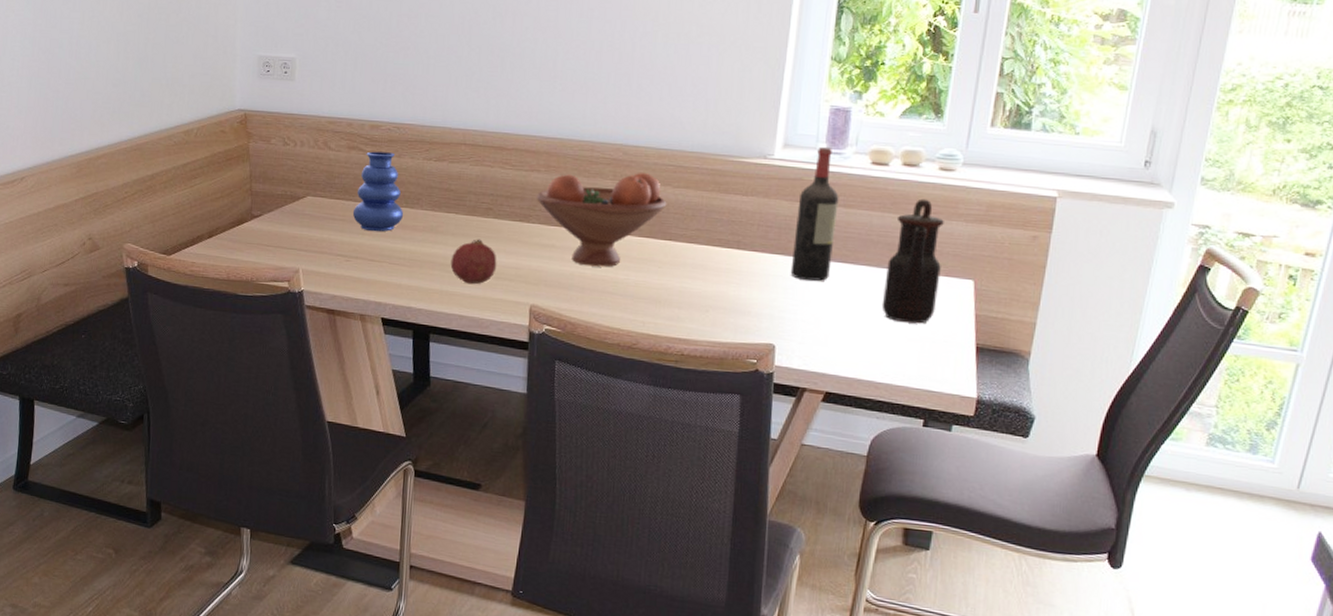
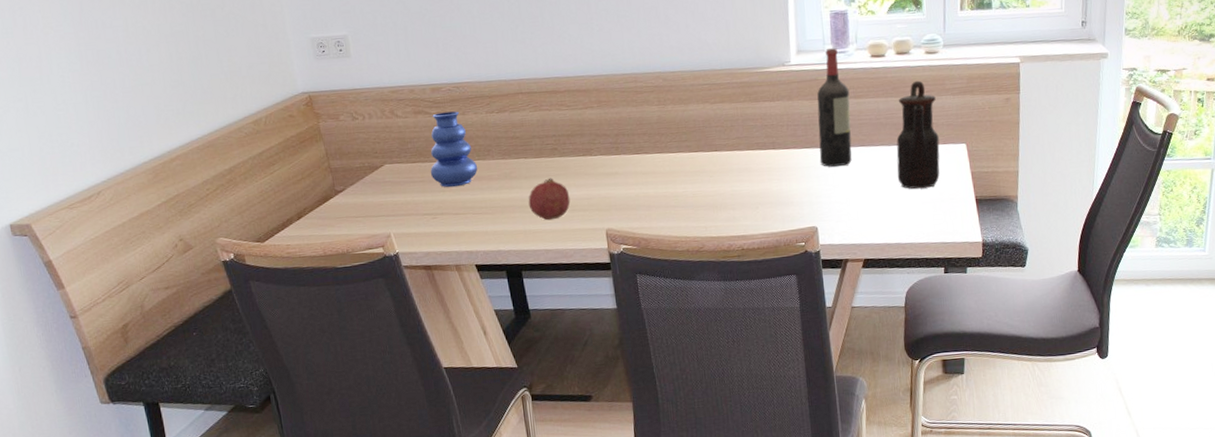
fruit bowl: present [536,172,667,267] -> none [593,94,708,186]

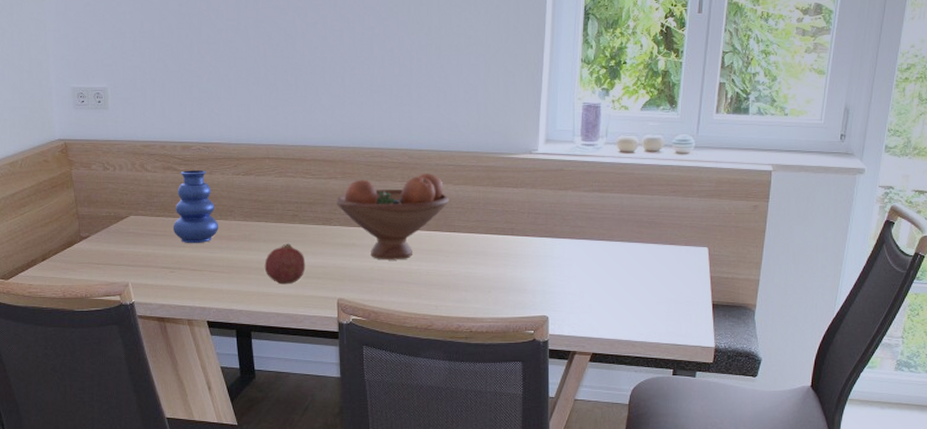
fruit bowl: none [593,94,708,186] -> present [335,172,450,260]
wine bottle: present [817,48,852,167] -> none [557,140,594,258]
teapot: present [896,80,940,190] -> none [634,180,682,288]

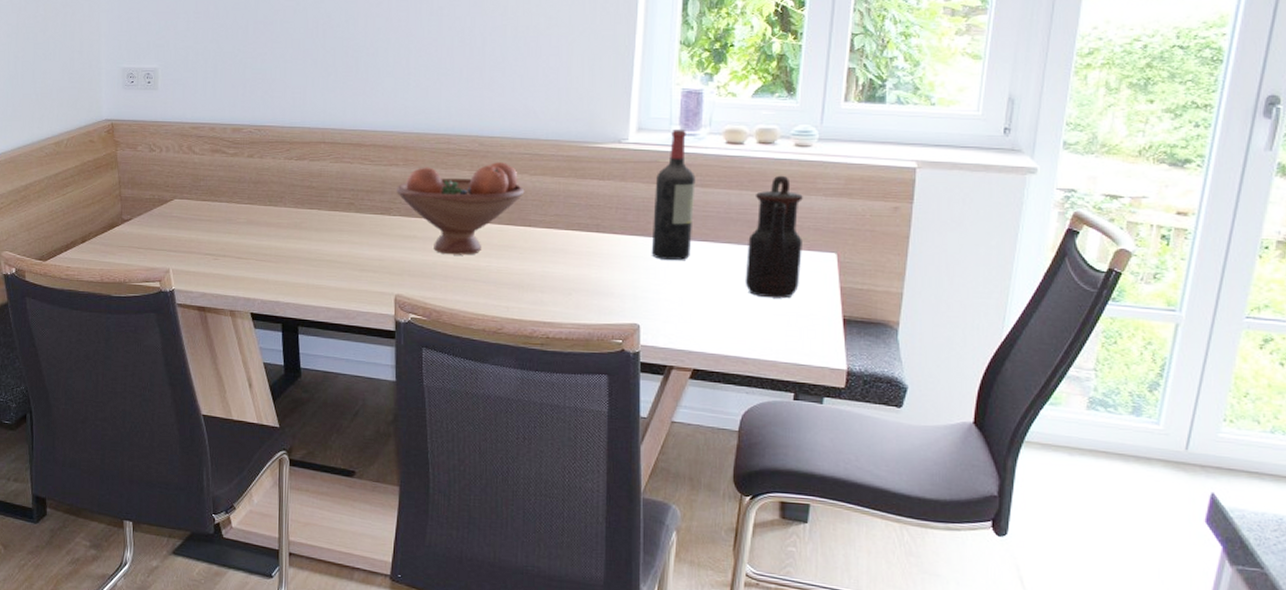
vase: present [172,170,218,244] -> none [218,153,267,231]
fruit: present [264,243,306,285] -> none [315,233,361,277]
wine bottle: none [557,140,594,258] -> present [651,130,696,260]
teapot: none [634,180,682,288] -> present [745,175,803,299]

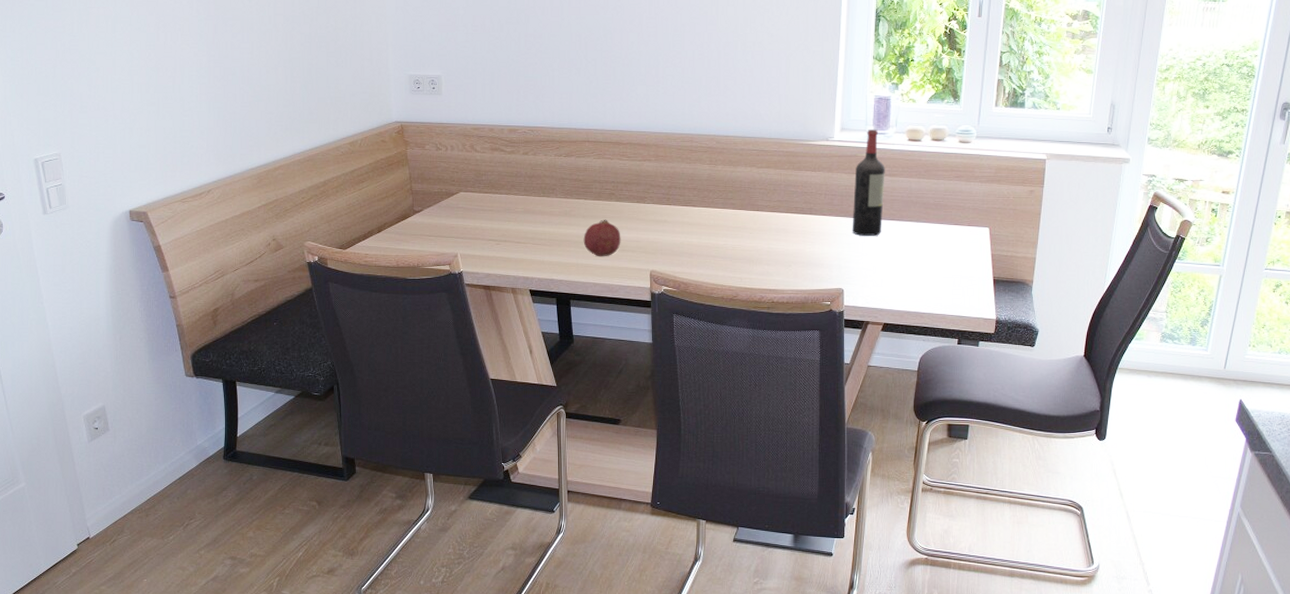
fruit: none [315,233,361,277] -> present [583,219,621,257]
fruit bowl: present [395,161,525,255] -> none [649,156,753,236]
teapot: present [745,175,803,299] -> none [922,166,965,265]

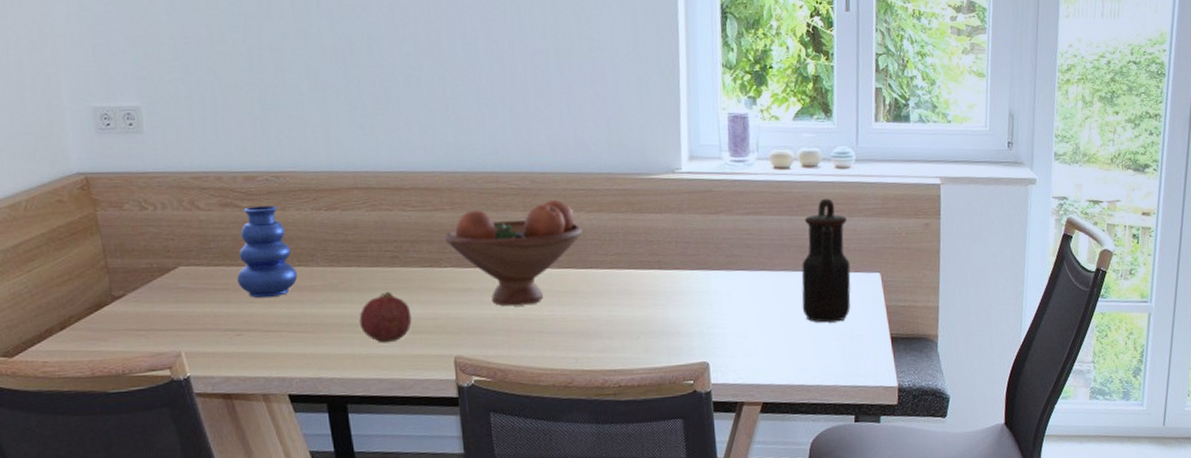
vase: none [499,151,541,219] -> present [236,206,297,299]
fruit bowl: none [649,156,753,236] -> present [444,199,583,307]
wine bottle: present [852,129,885,236] -> none [711,156,751,293]
teapot: none [922,166,965,265] -> present [801,198,851,323]

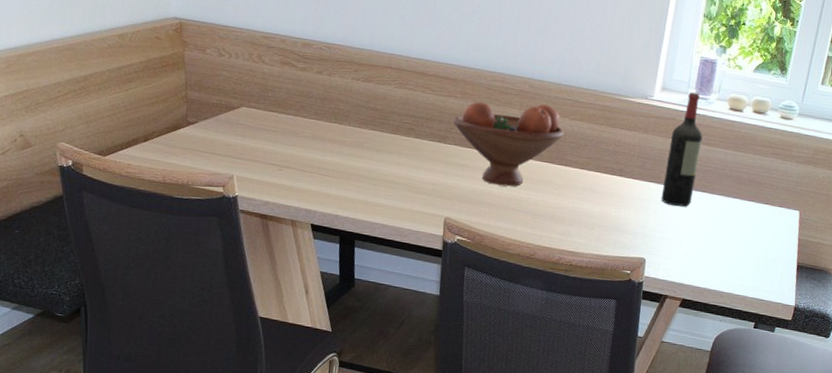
vase: present [236,206,297,299] -> none [285,68,332,145]
fruit: present [359,291,412,343] -> none [375,156,417,197]
wine bottle: none [711,156,751,293] -> present [661,92,703,207]
teapot: present [801,198,851,323] -> none [729,141,781,245]

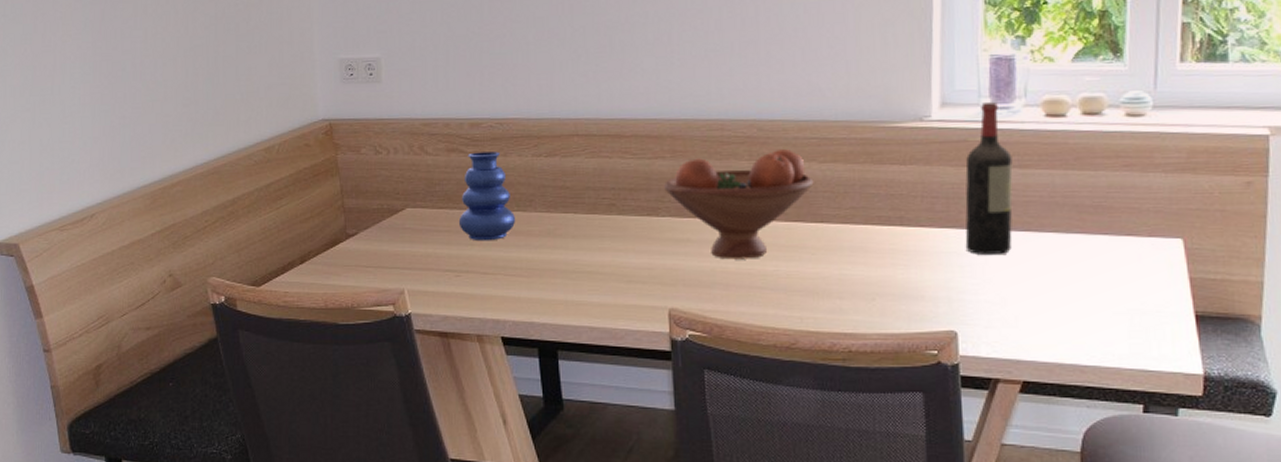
vase: none [285,68,332,145] -> present [458,151,515,242]

